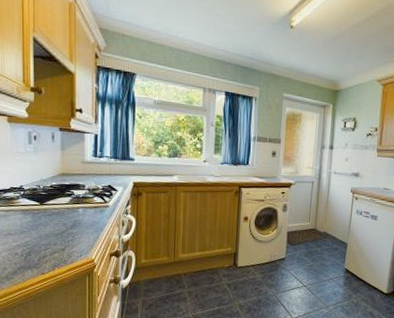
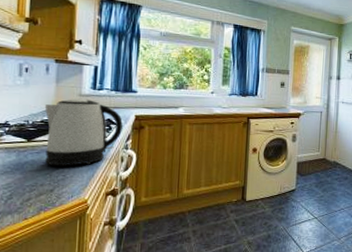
kettle: none [53,165,122,228] -> present [45,98,123,166]

